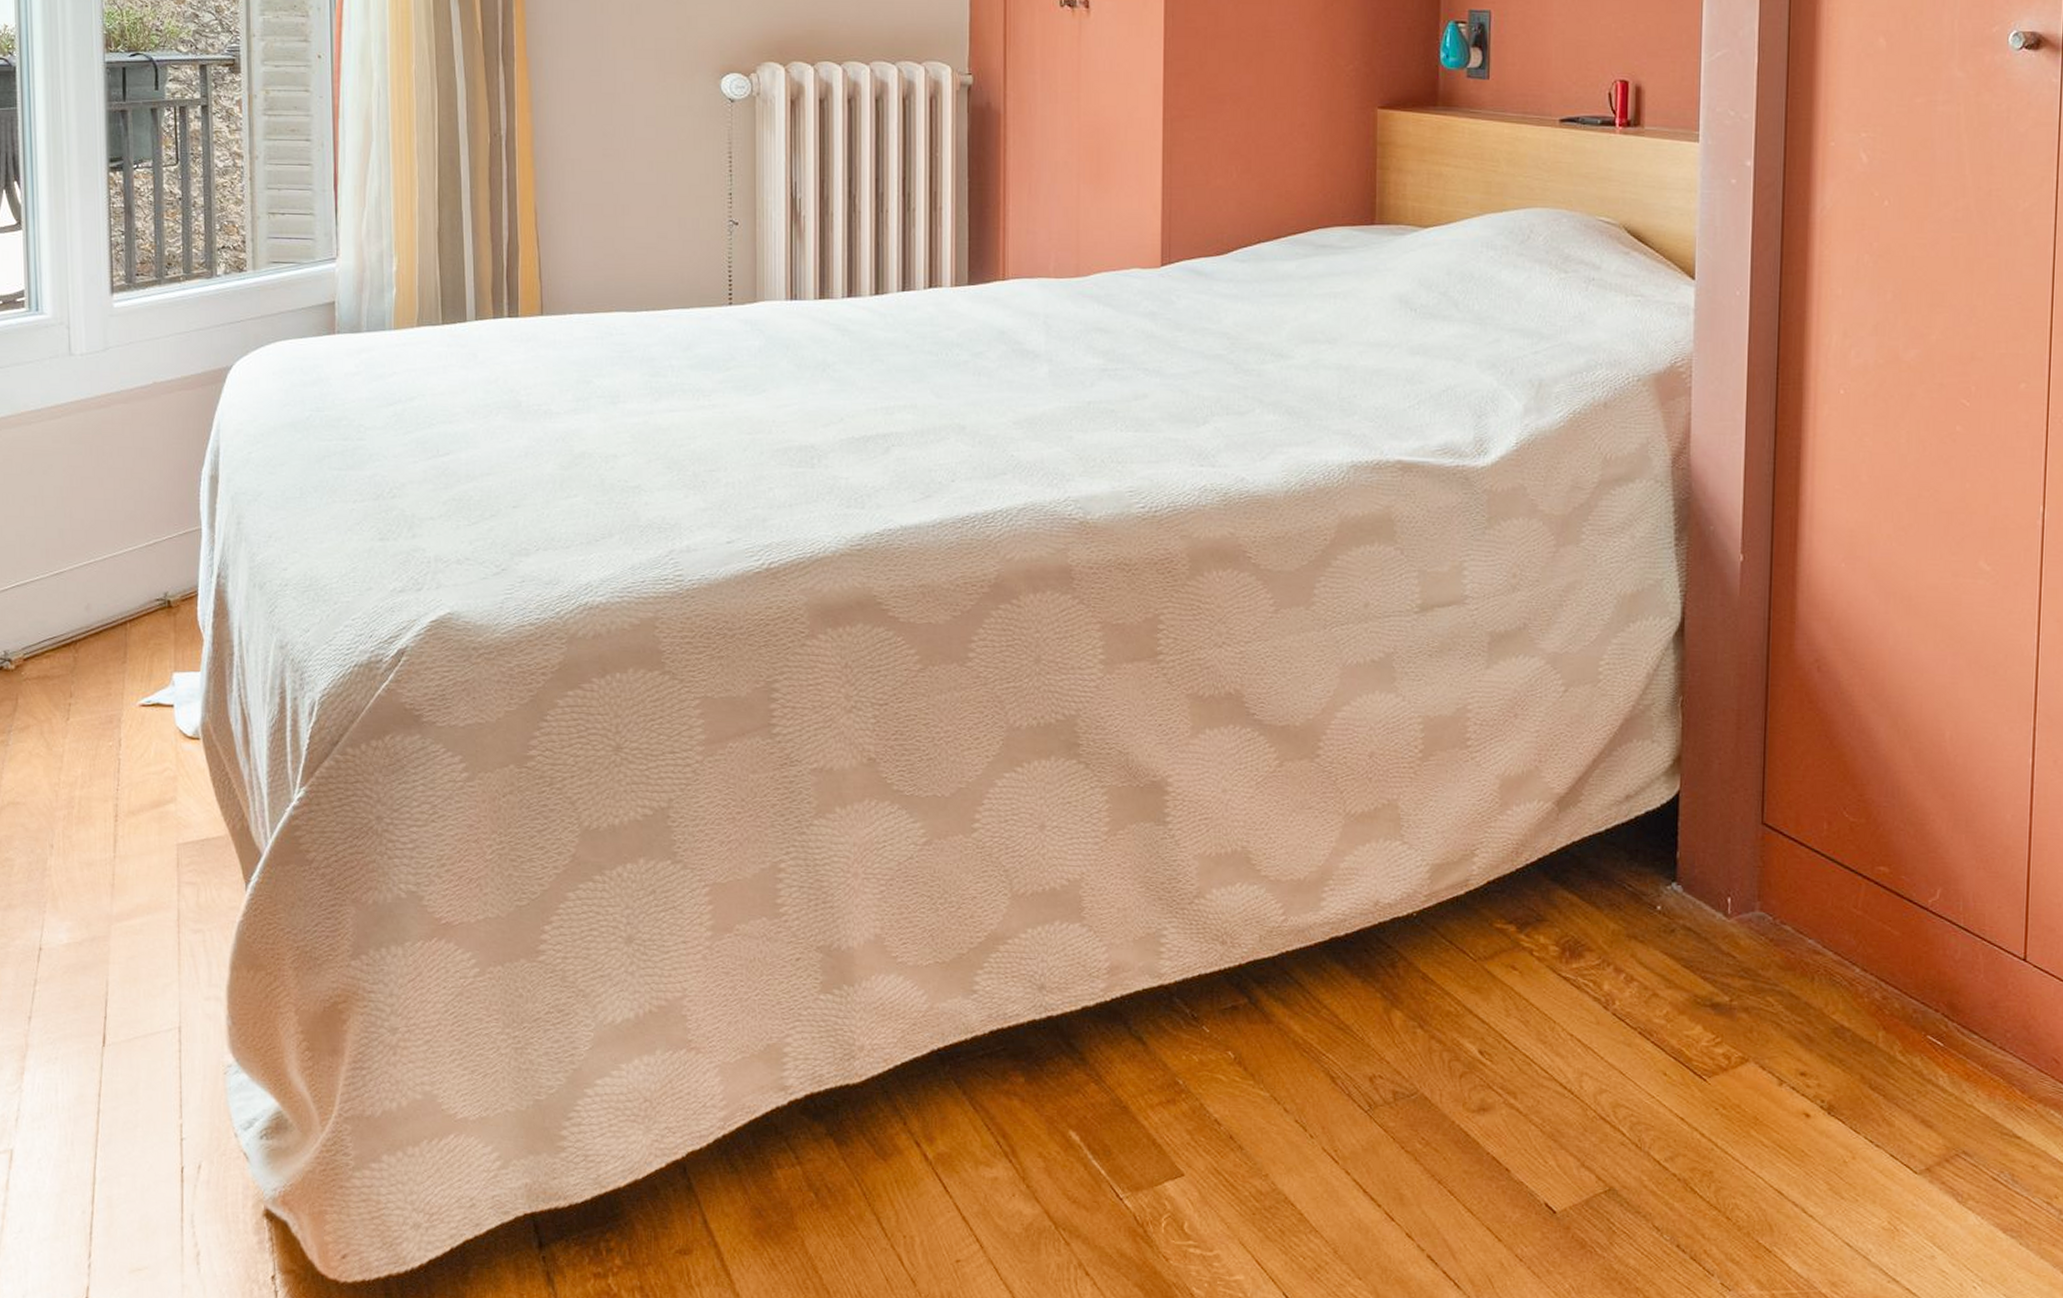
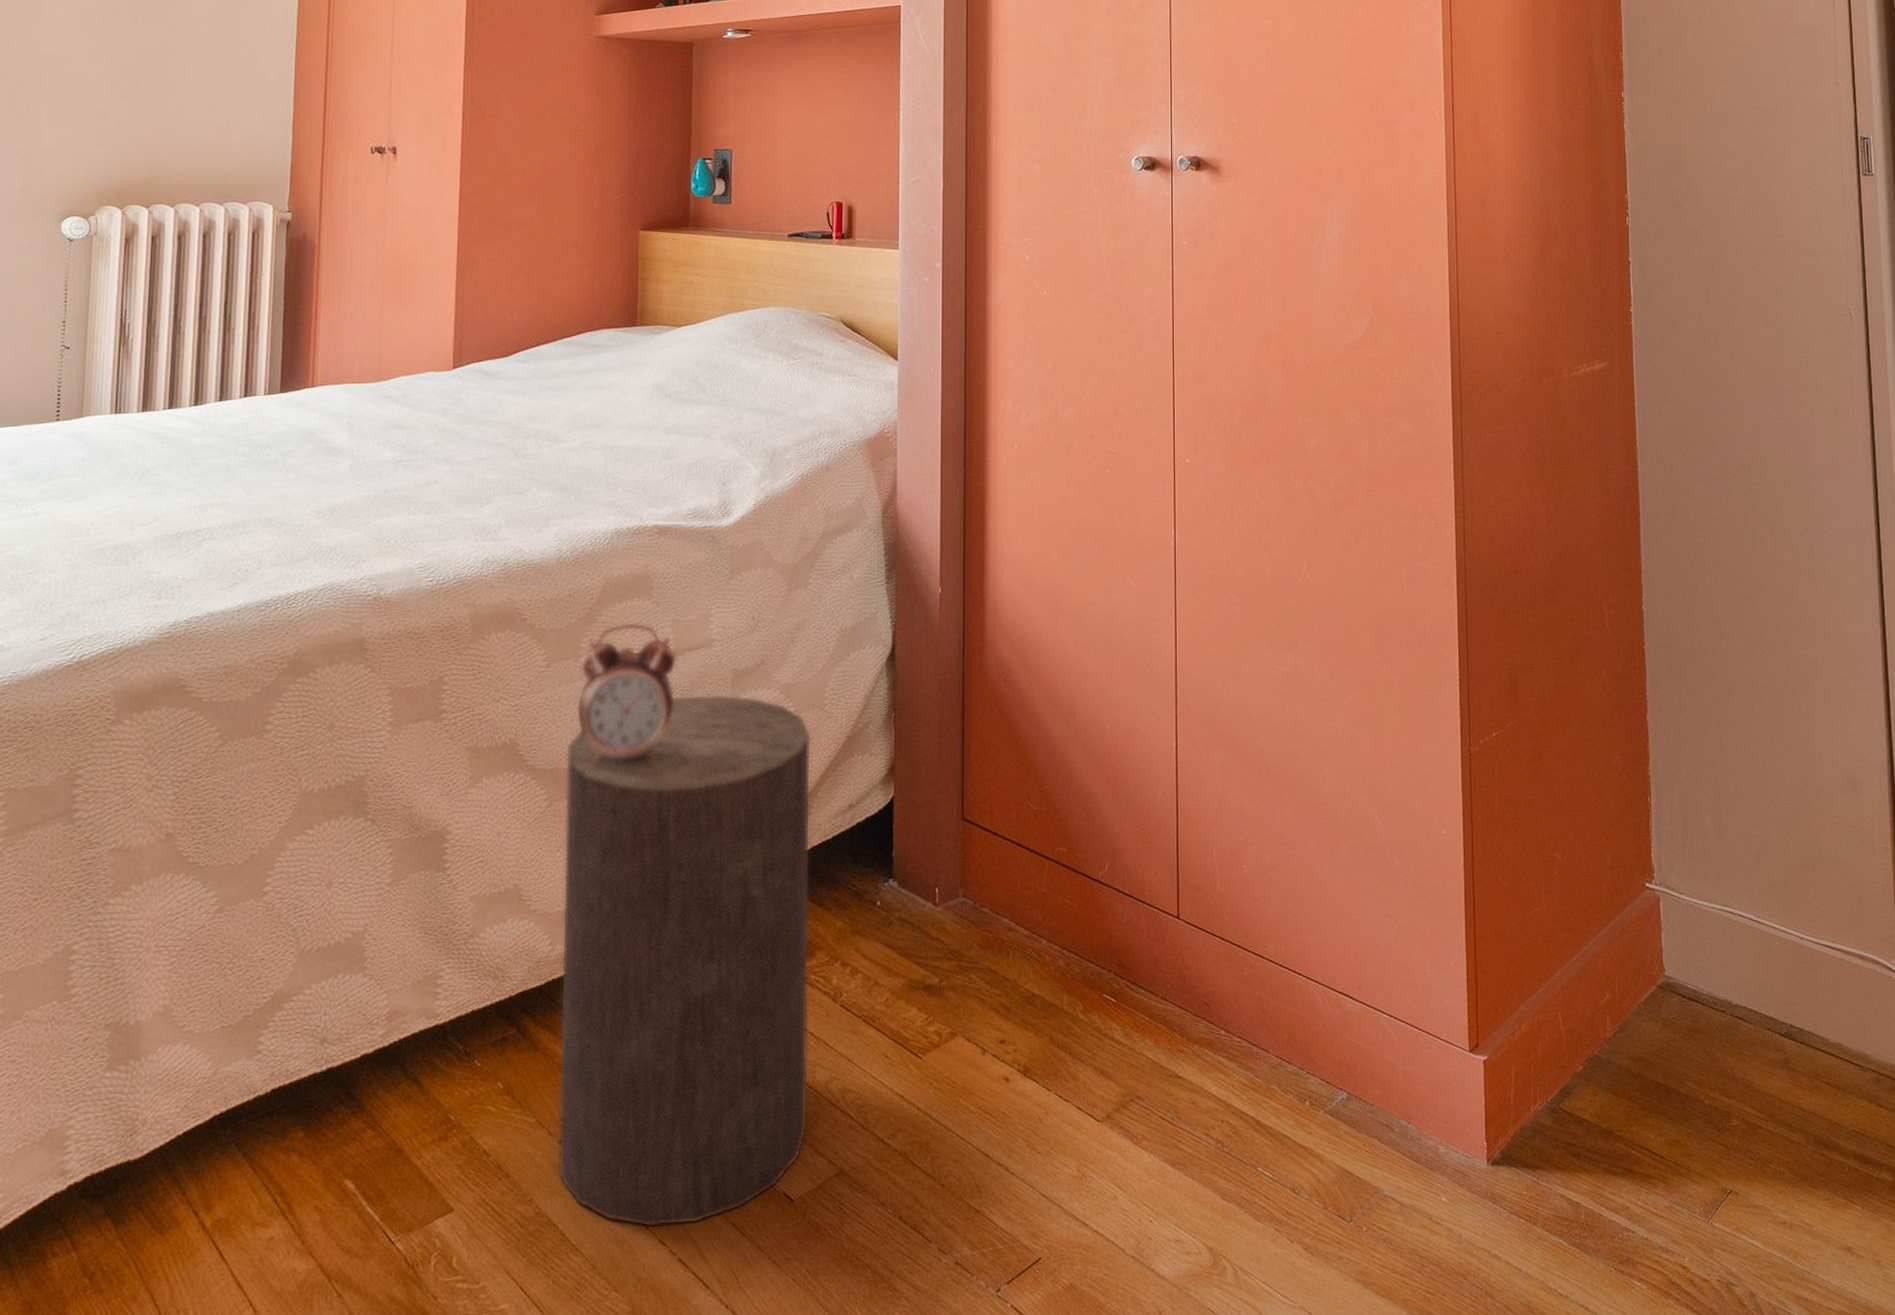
stool: none [1294,656,1582,1223] -> present [557,694,811,1228]
alarm clock: none [1309,570,1425,728] -> present [576,623,678,766]

